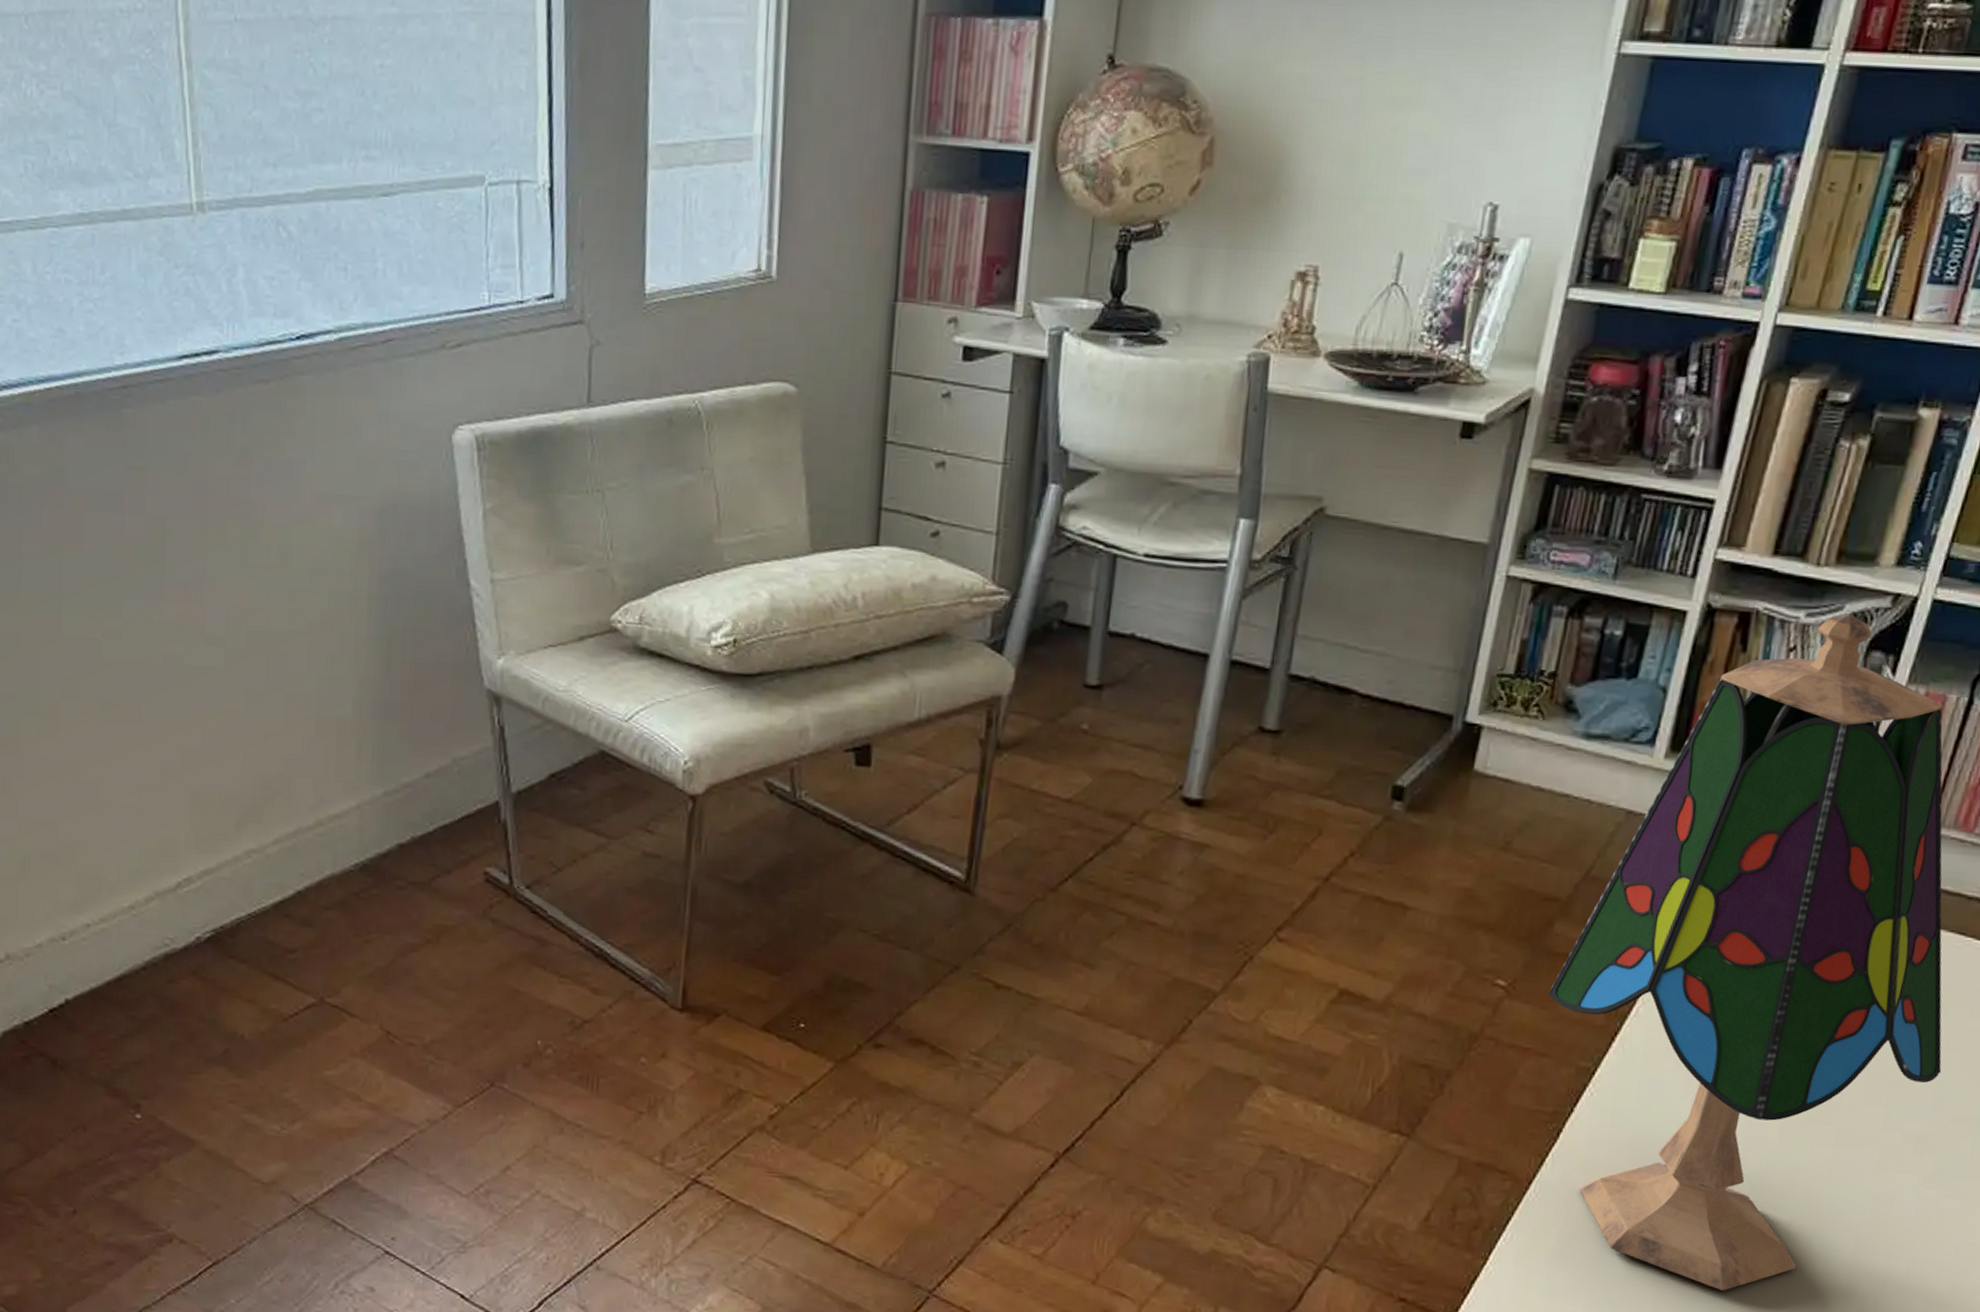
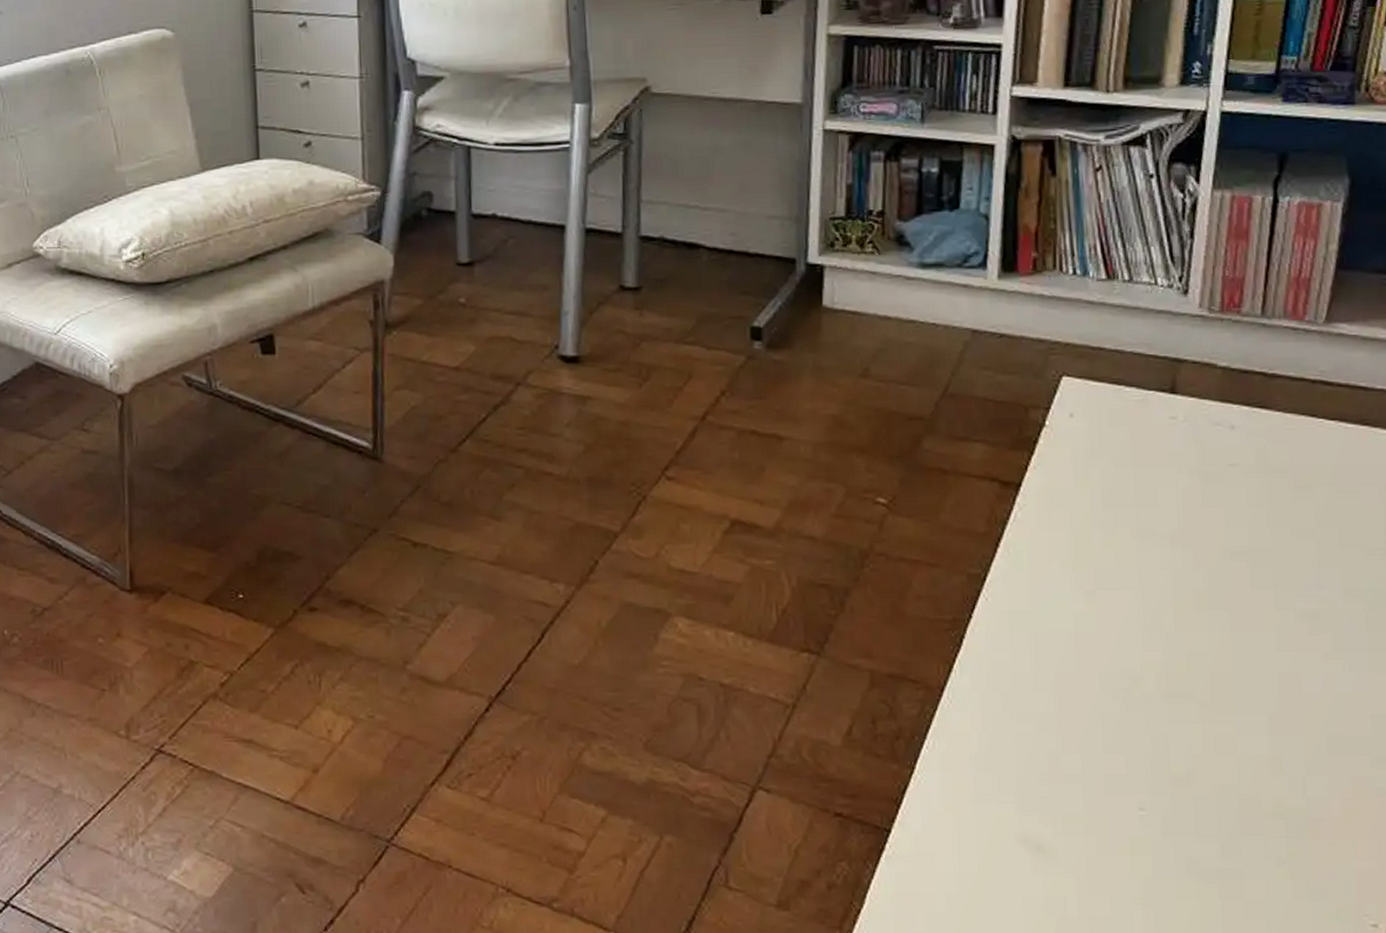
table lamp: present [1548,613,1943,1291] -> none [928,132,1321,782]

